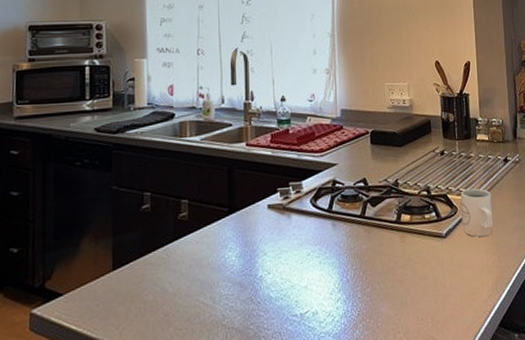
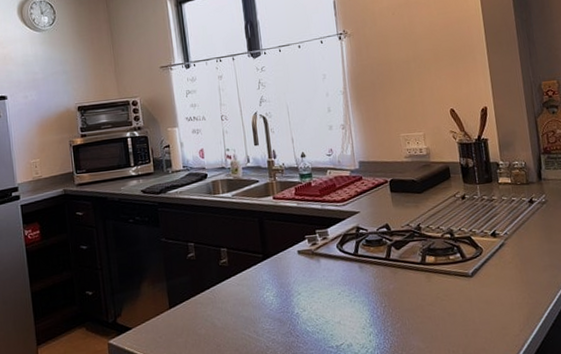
mug: present [460,188,494,238] -> none [484,229,522,276]

